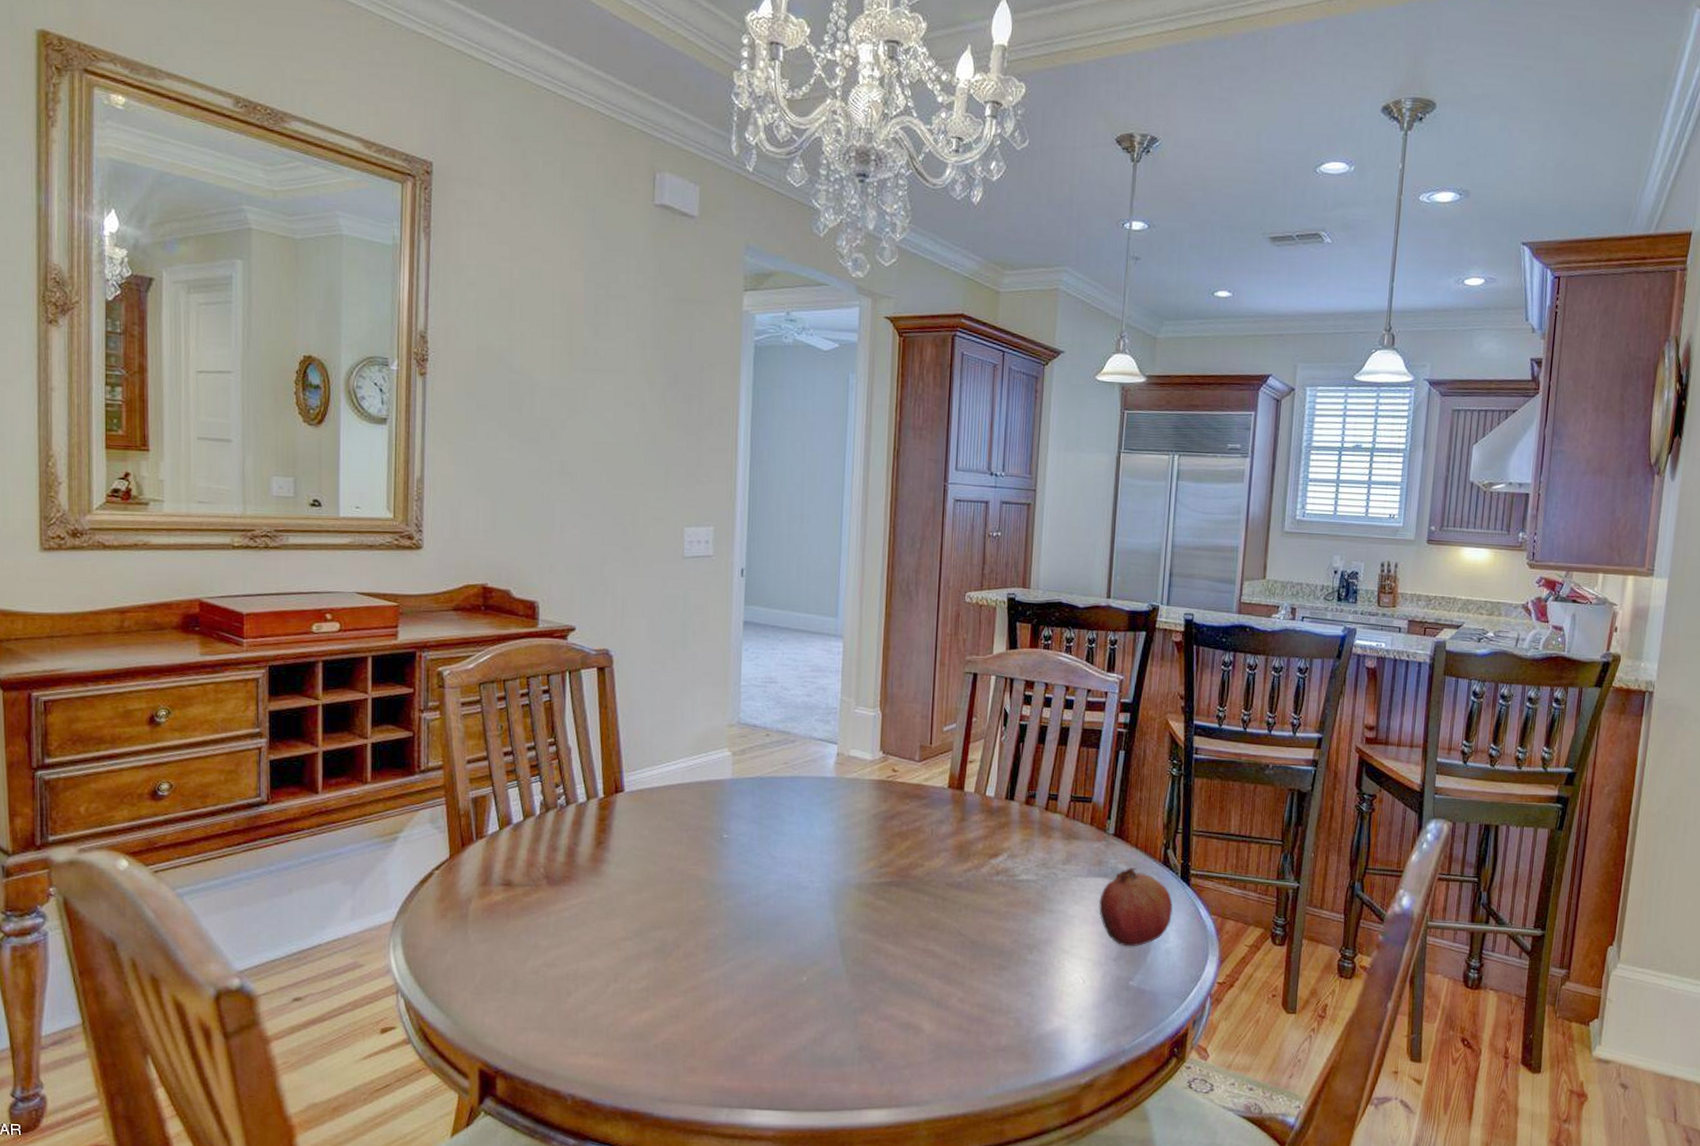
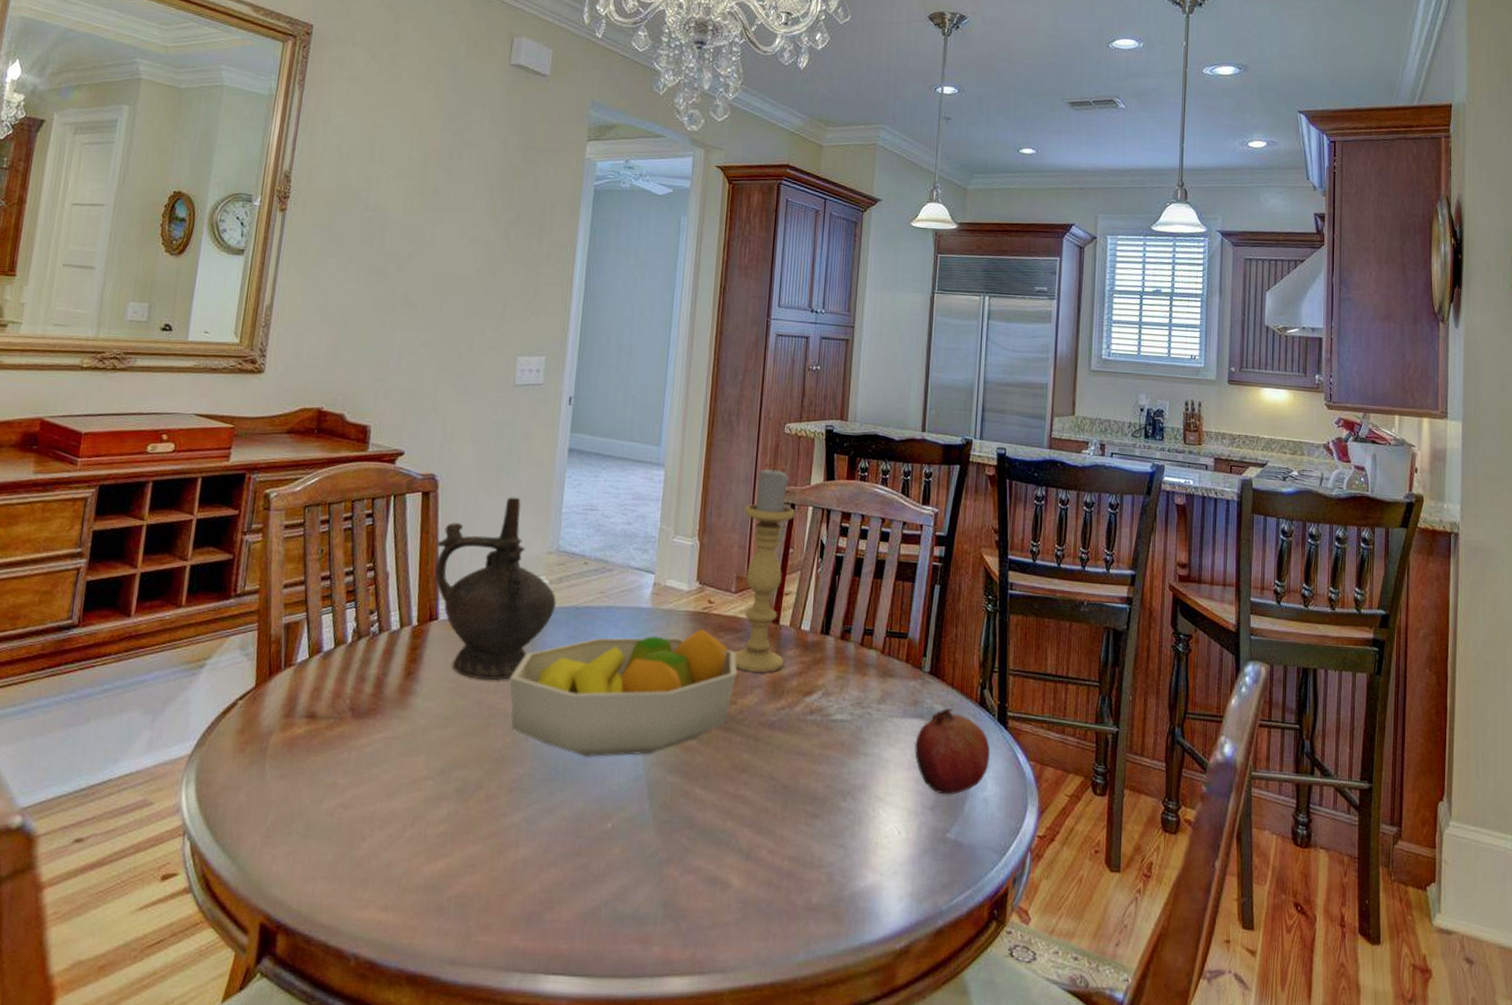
ceremonial vessel: none [616,671,740,848] -> present [435,497,556,680]
fruit bowl: none [699,796,923,917] -> present [509,628,737,757]
candle holder: none [921,636,978,837] -> present [735,466,795,673]

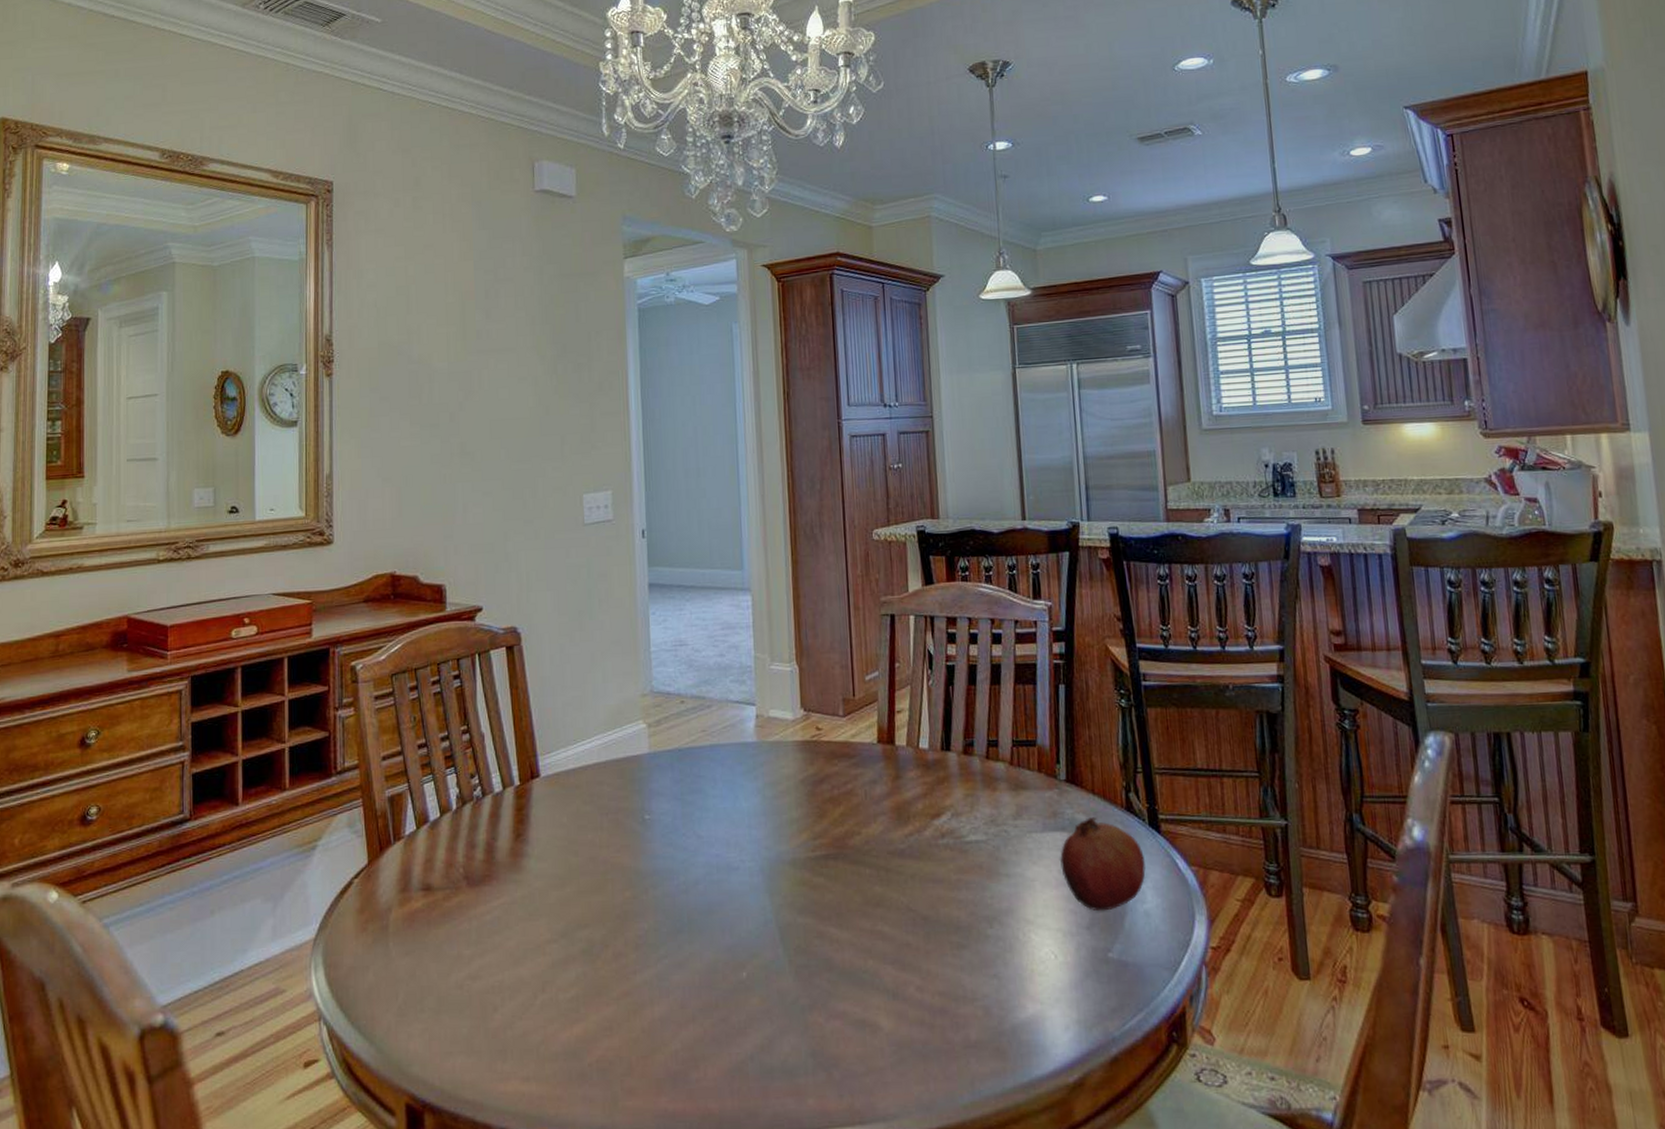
ceremonial vessel: present [435,497,556,680] -> none [528,641,658,834]
fruit bowl: present [509,628,737,757] -> none [621,757,857,905]
candle holder: present [735,466,795,673] -> none [841,576,905,799]

